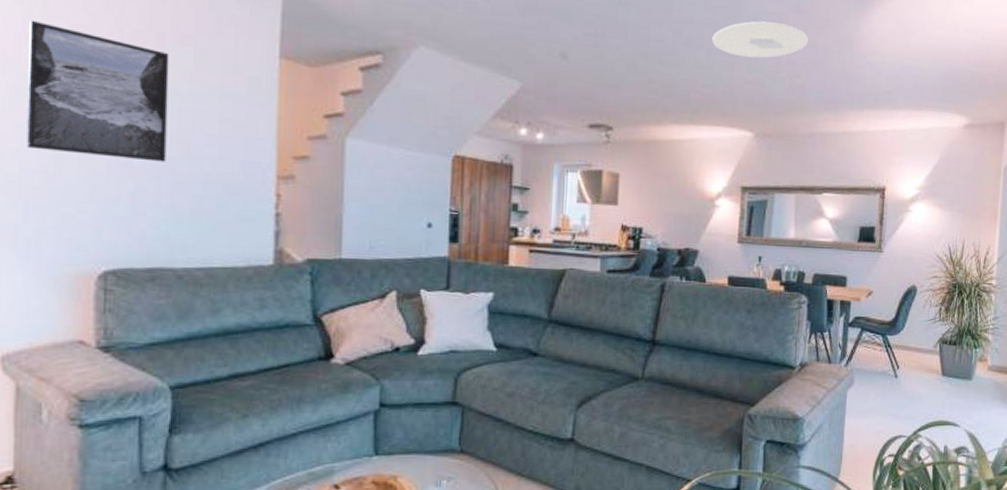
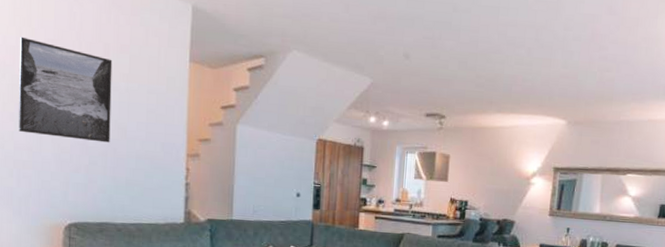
ceiling light: present [712,21,809,59] -> none [532,22,620,55]

